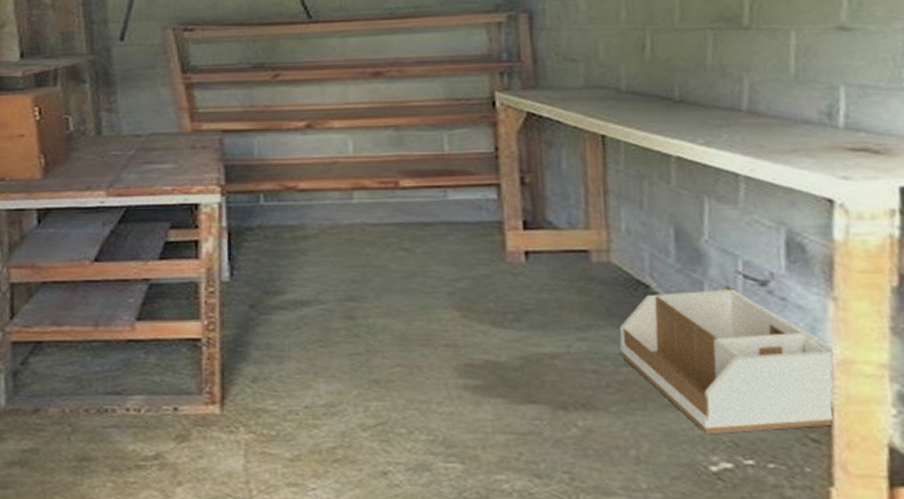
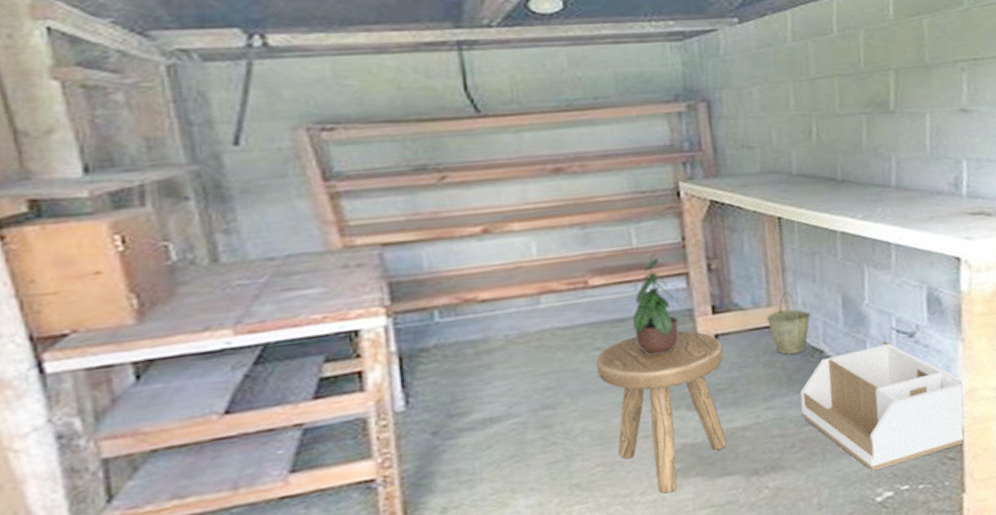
stool: none [402,242,533,409] -> present [596,330,727,494]
potted plant: none [439,160,491,264] -> present [632,252,682,356]
bucket: none [584,216,637,284] -> present [767,292,811,355]

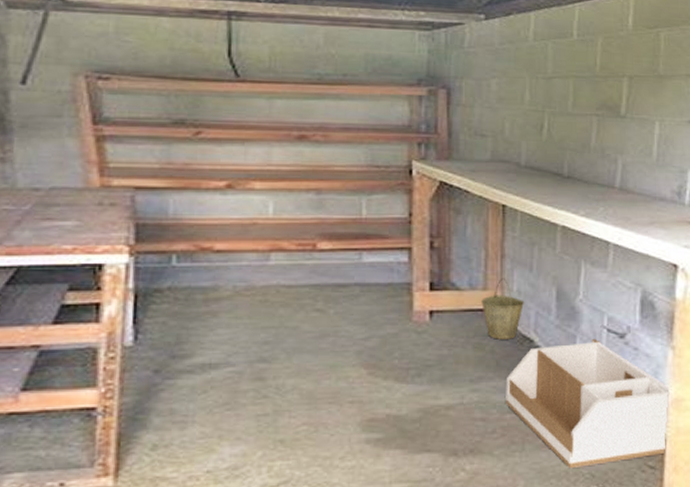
stool: present [596,330,727,494] -> none [314,302,435,462]
potted plant: present [632,252,682,356] -> none [353,225,402,324]

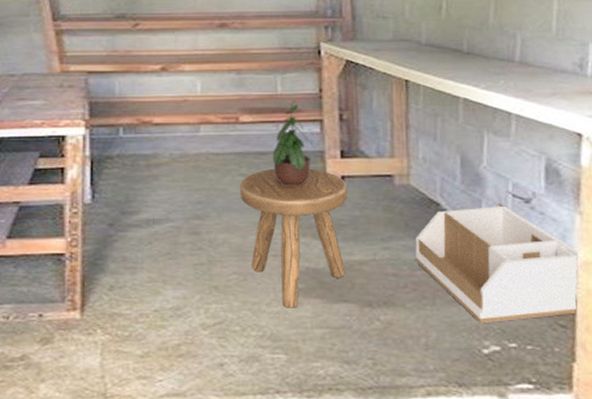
stool: none [314,302,435,462] -> present [240,168,348,308]
potted plant: none [353,225,402,324] -> present [272,100,315,187]
bucket: present [481,278,525,340] -> none [389,147,431,203]

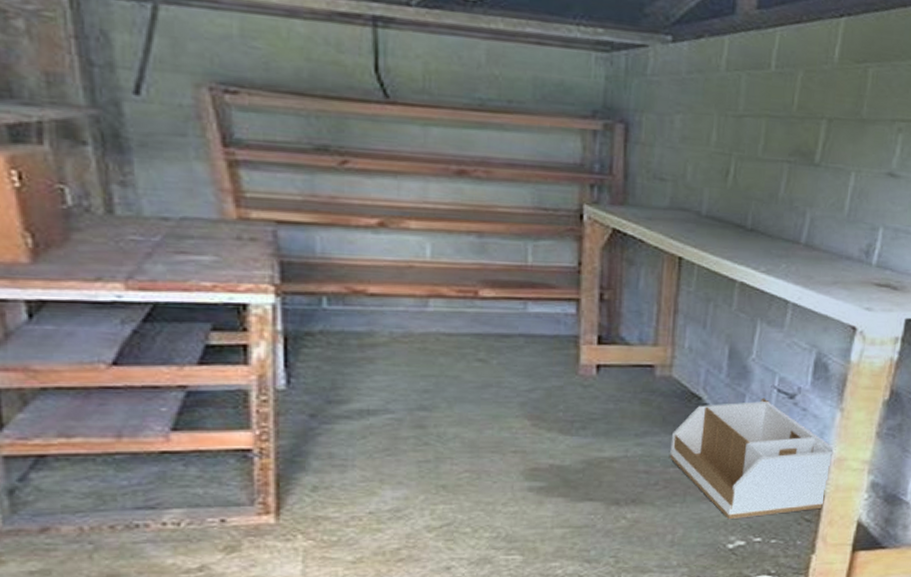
stool: present [240,168,348,308] -> none [476,354,602,508]
potted plant: present [272,100,315,187] -> none [517,273,569,376]

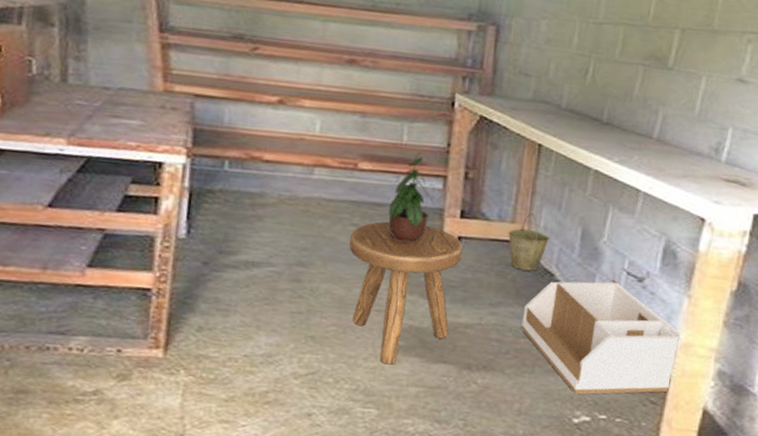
stool: none [476,354,602,508] -> present [349,221,463,365]
potted plant: none [517,273,569,376] -> present [388,152,435,244]
bucket: none [651,334,696,396] -> present [508,213,550,271]

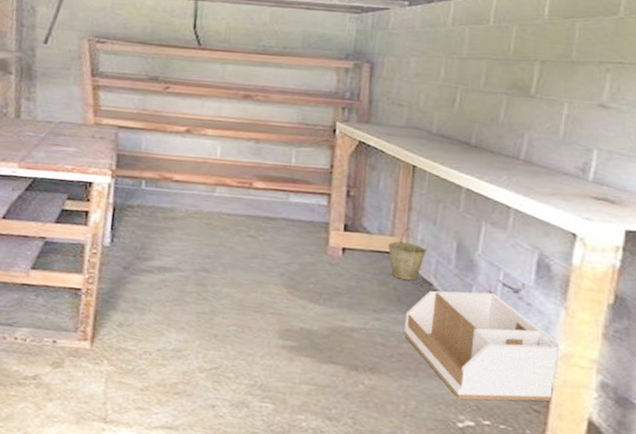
stool: present [349,221,463,365] -> none [246,233,347,363]
potted plant: present [388,152,435,244] -> none [280,172,321,254]

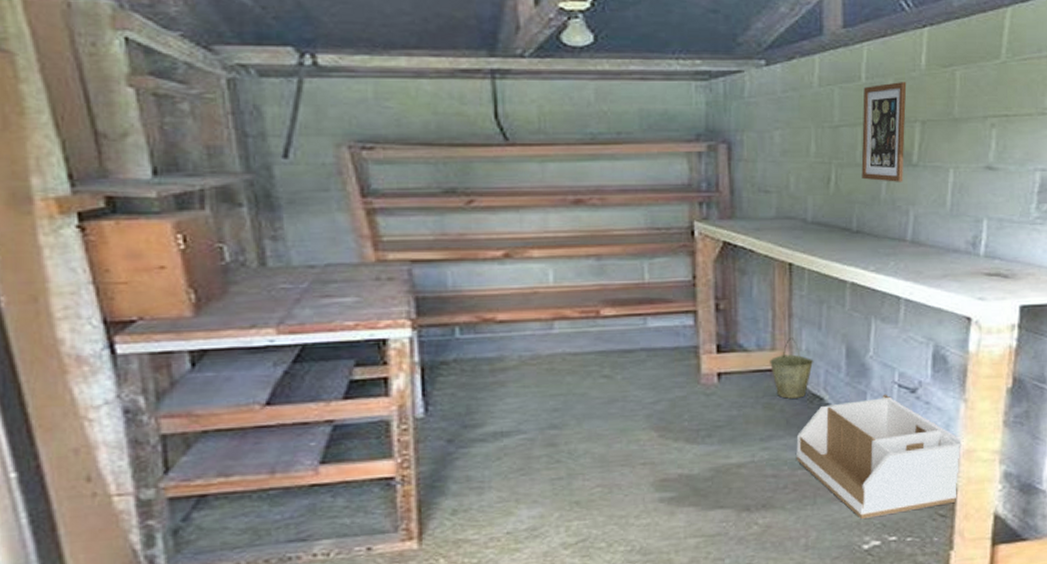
picture frame: none [483,27,530,110] -> present [861,82,907,182]

